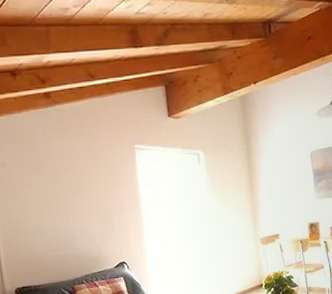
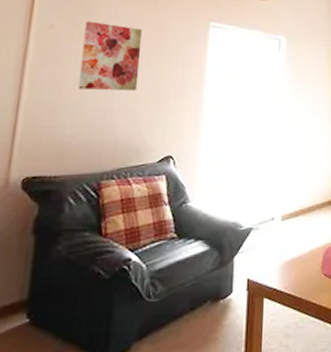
wall art: none [29,156,86,216] -> present [78,21,143,90]

